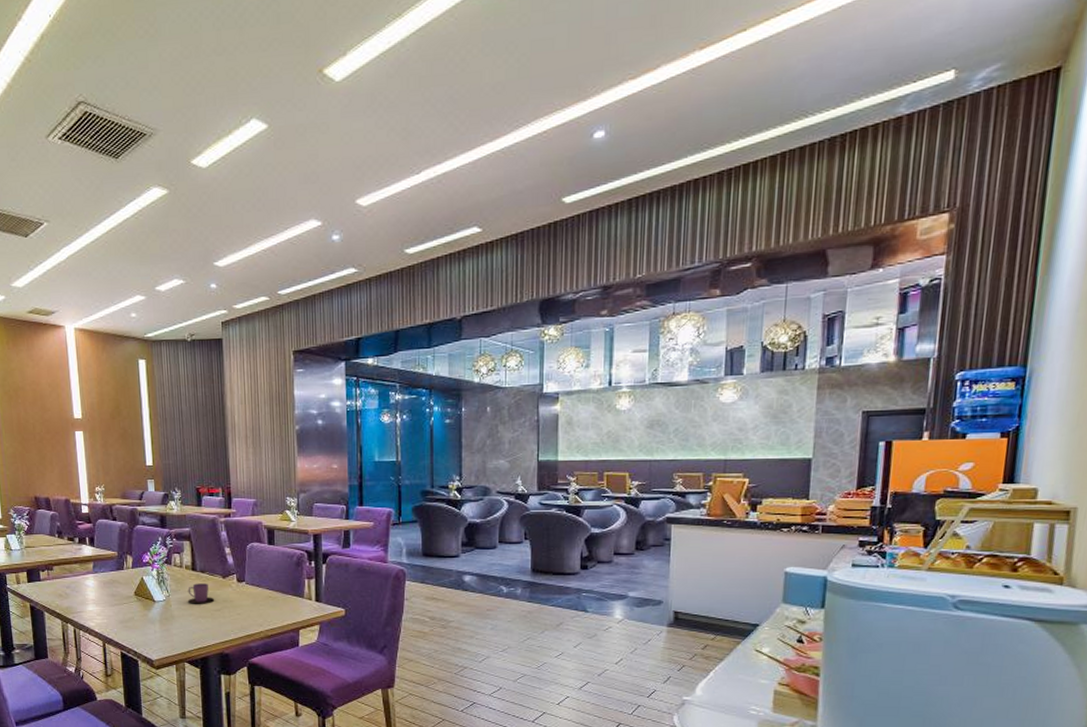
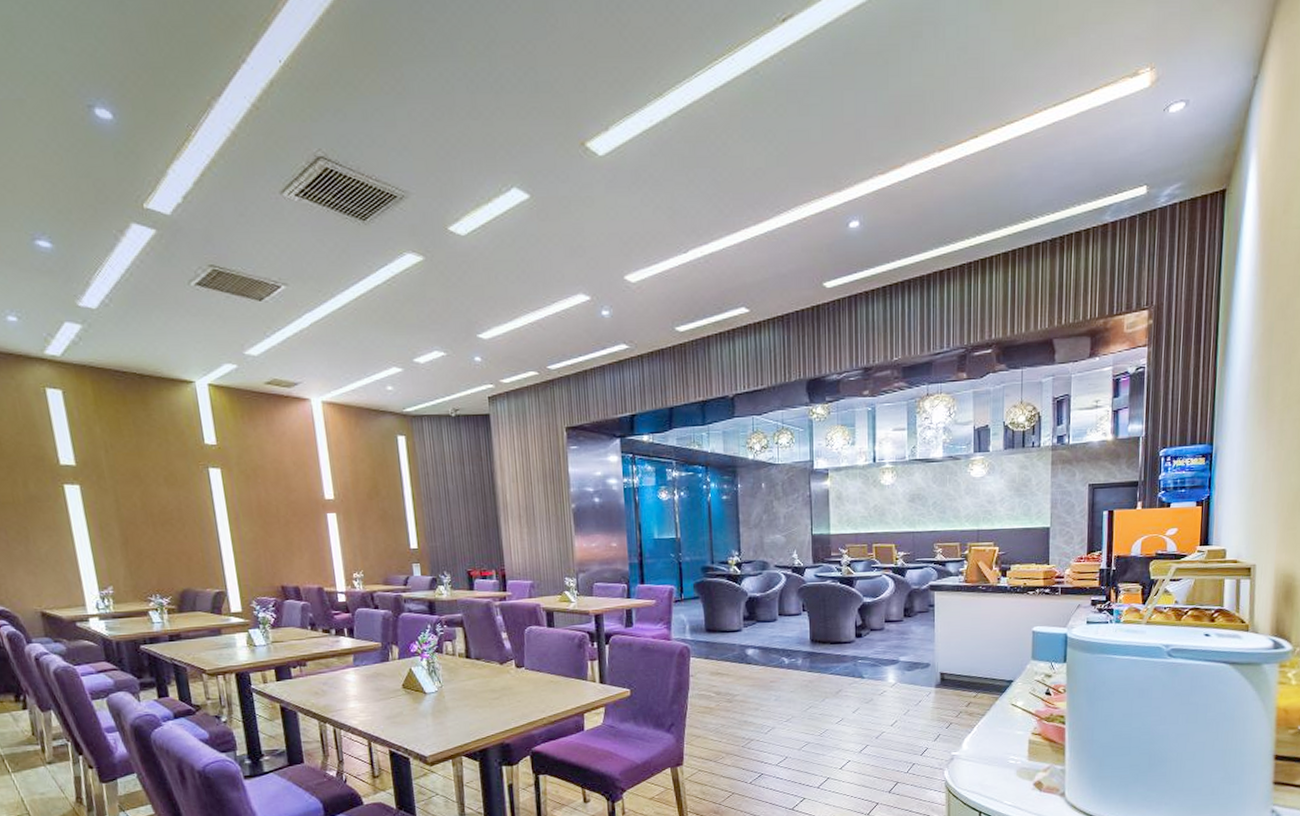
cup: present [188,583,215,604] -> none [462,671,493,694]

